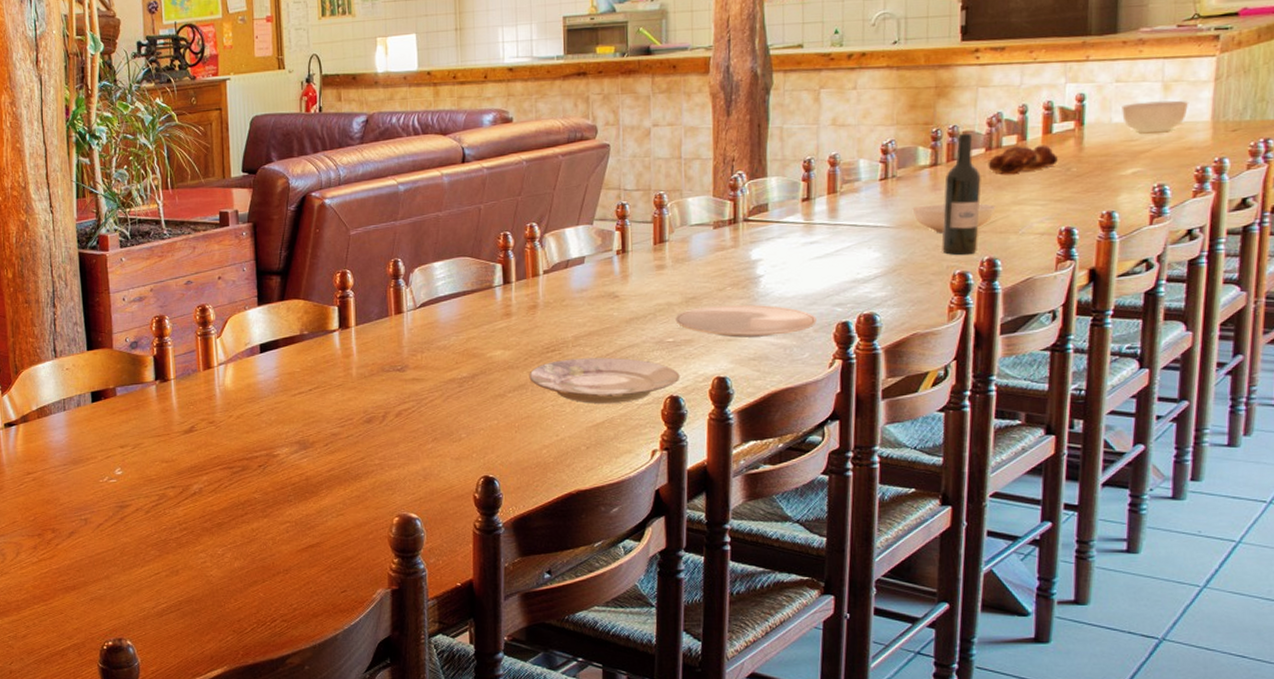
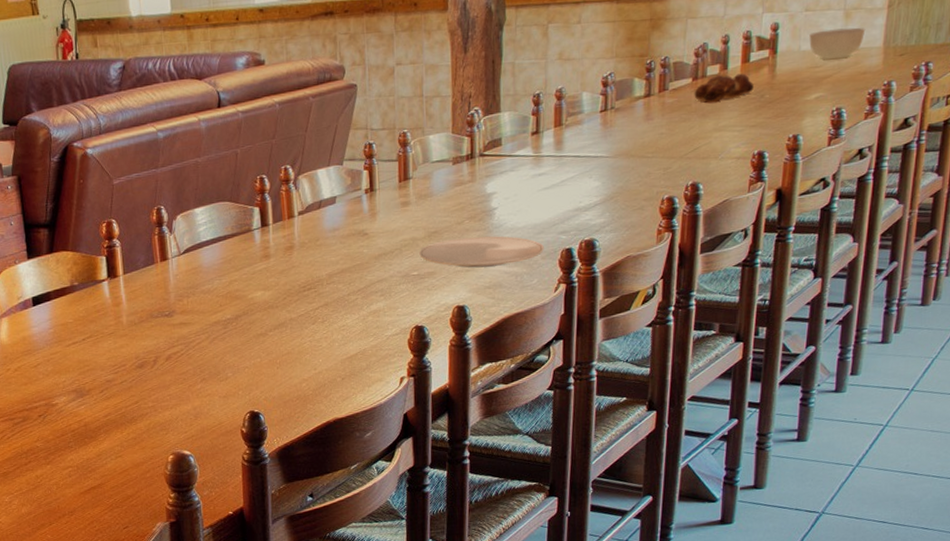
plate: present [529,357,680,403] -> none [288,292,425,337]
bowl: present [912,203,996,234] -> none [628,131,700,161]
wine bottle: present [941,132,981,255] -> none [653,63,688,181]

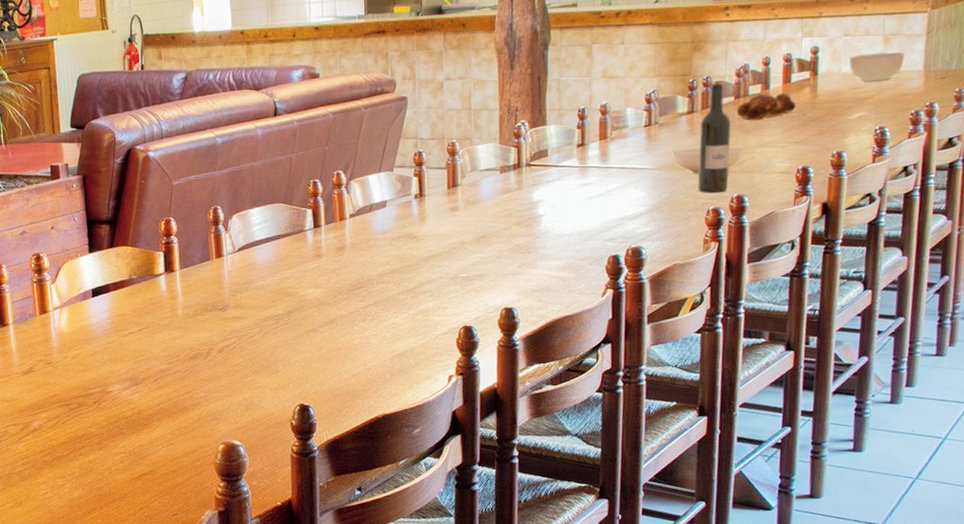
plate: present [419,235,544,268] -> none [467,241,591,272]
bowl: none [628,131,700,161] -> present [672,146,744,174]
wine bottle: none [653,63,688,181] -> present [697,83,731,193]

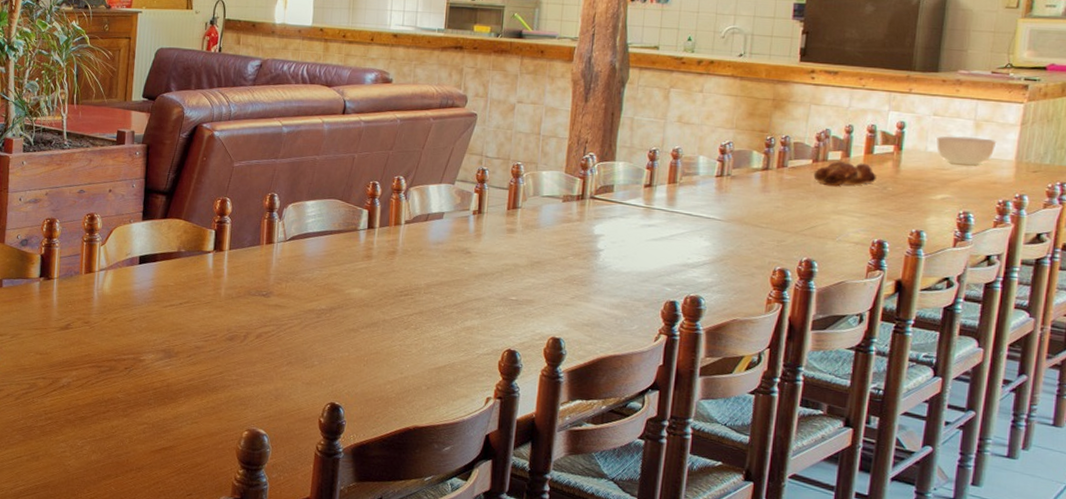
bowl: present [672,146,744,174] -> none [742,204,817,232]
wine bottle: present [697,83,731,193] -> none [766,143,807,254]

